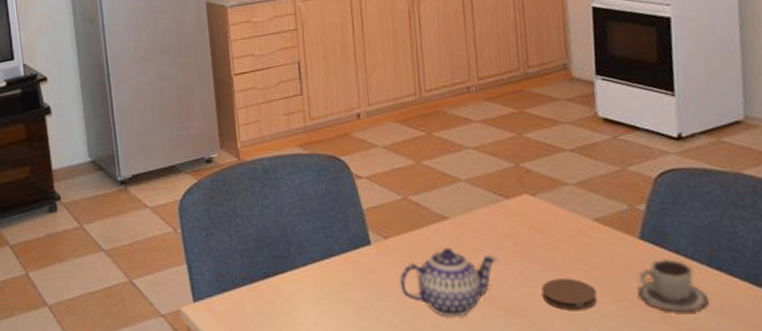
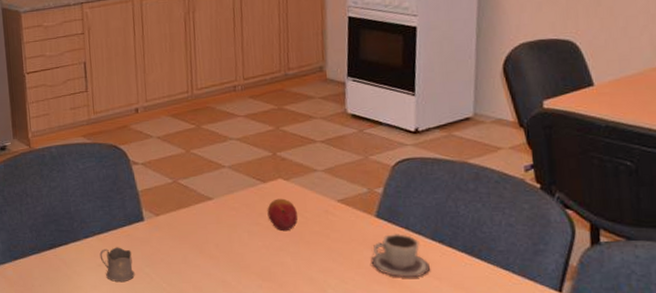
tea glass holder: none [321,276,362,319] -> present [99,247,135,283]
teapot: present [399,247,497,318] -> none [167,223,253,282]
fruit: none [512,217,549,257] -> present [267,198,298,232]
coaster: present [541,278,597,311] -> none [289,249,336,277]

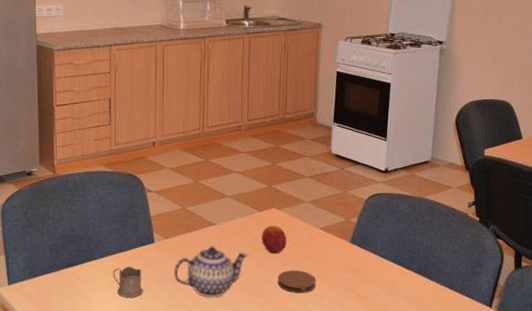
teapot: none [167,223,253,282] -> present [173,246,248,298]
coaster: none [289,249,336,277] -> present [278,270,316,294]
cup: present [371,234,430,278] -> none [344,257,391,295]

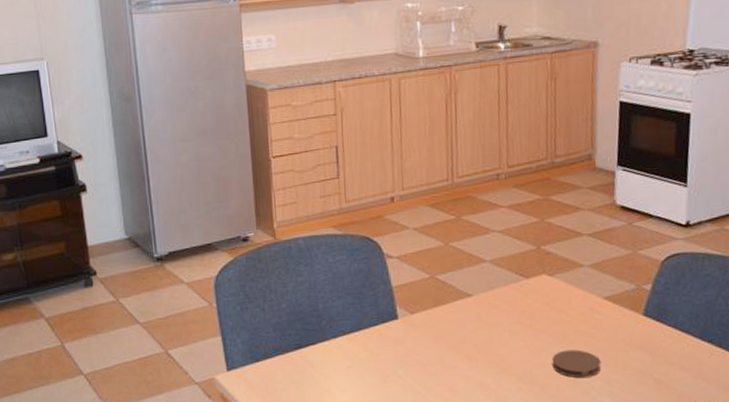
tea glass holder: present [113,266,143,298] -> none [349,347,387,386]
teapot: present [173,246,248,298] -> none [423,322,514,384]
fruit: present [261,225,286,254] -> none [530,295,562,331]

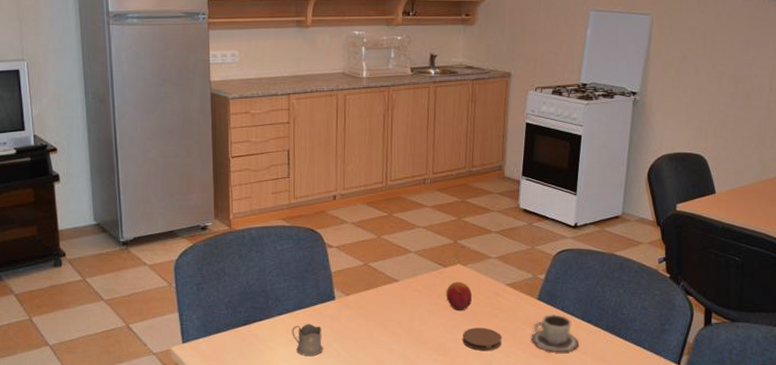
tea glass holder: none [349,347,387,386] -> present [292,324,323,357]
fruit: none [530,295,562,331] -> present [446,282,472,311]
cup: none [637,333,698,380] -> present [531,314,579,353]

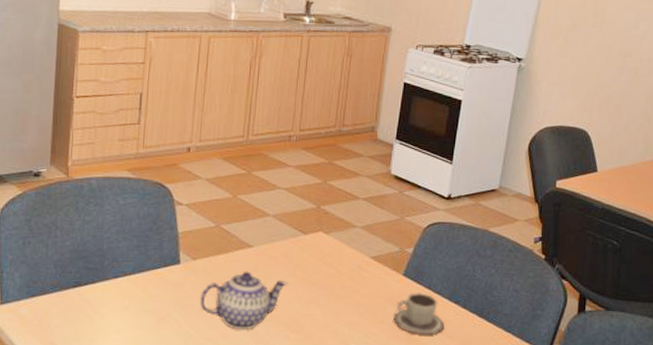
tea glass holder: present [292,324,323,357] -> none [128,289,162,327]
teapot: none [355,303,432,356] -> present [199,271,287,330]
fruit: present [446,282,472,311] -> none [304,251,332,284]
coaster: present [462,327,502,351] -> none [318,303,362,330]

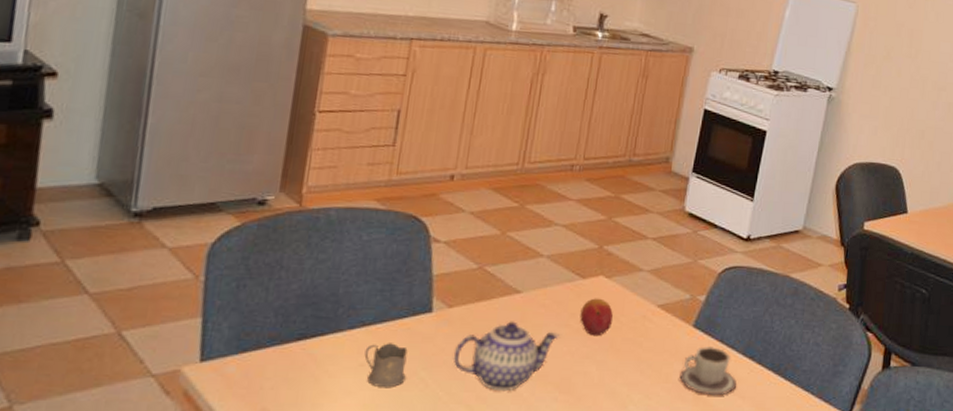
tea glass holder: none [128,289,162,327] -> present [364,343,408,388]
fruit: none [304,251,332,284] -> present [580,298,613,337]

